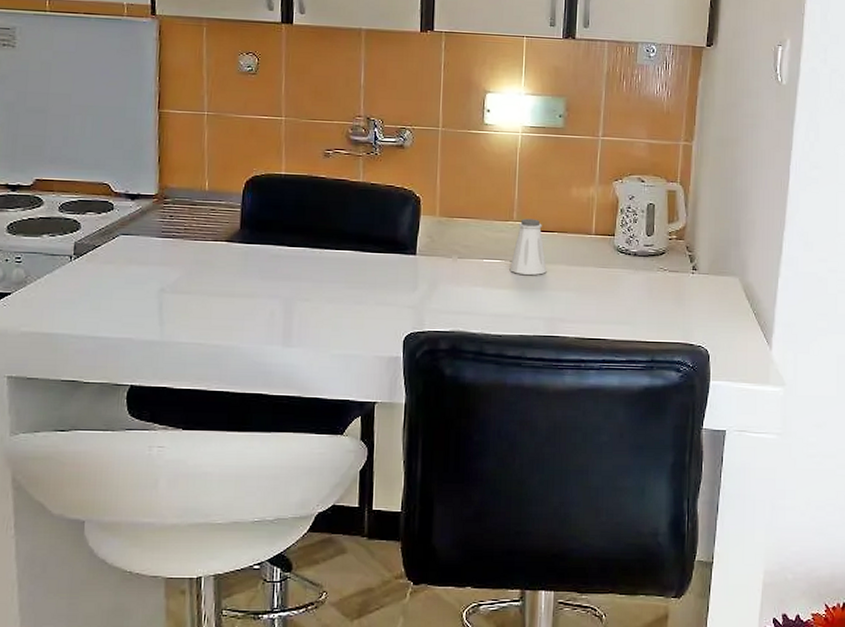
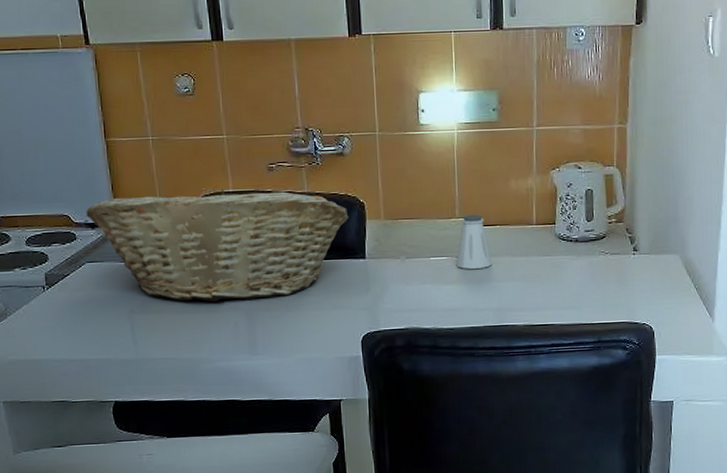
fruit basket: none [127,170,403,287] -> present [86,189,349,302]

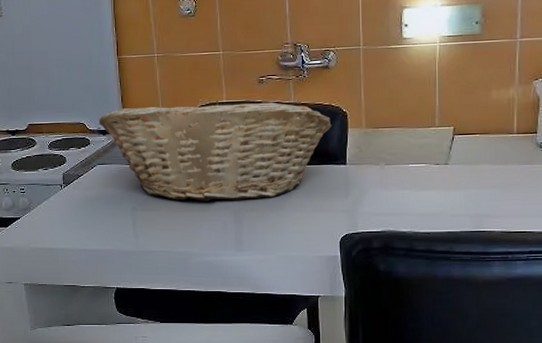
saltshaker: present [456,214,492,269] -> none [434,123,471,176]

